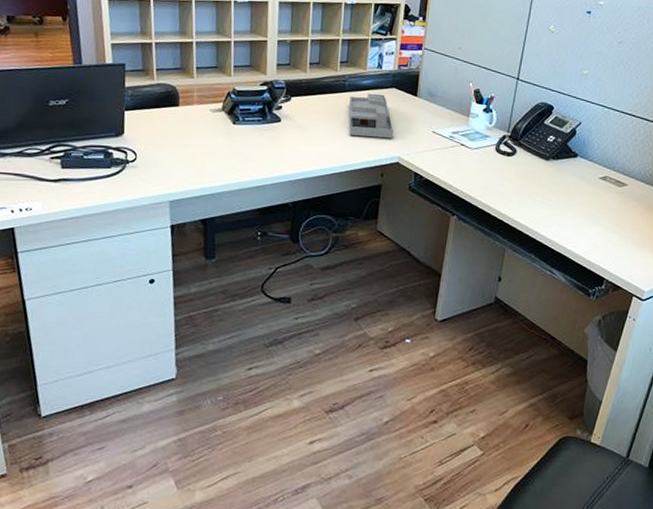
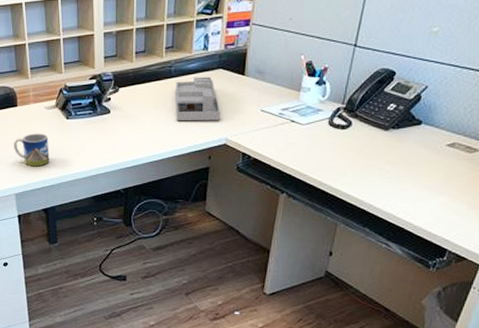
mug: none [171,136,212,173] -> present [13,133,50,167]

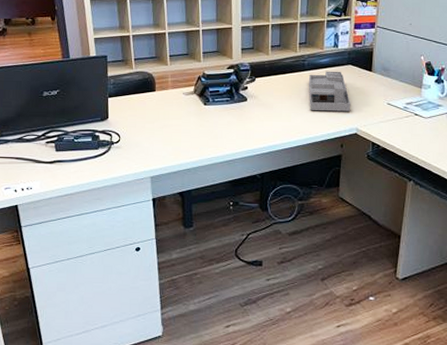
mug: present [13,133,50,167] -> none [150,117,187,150]

